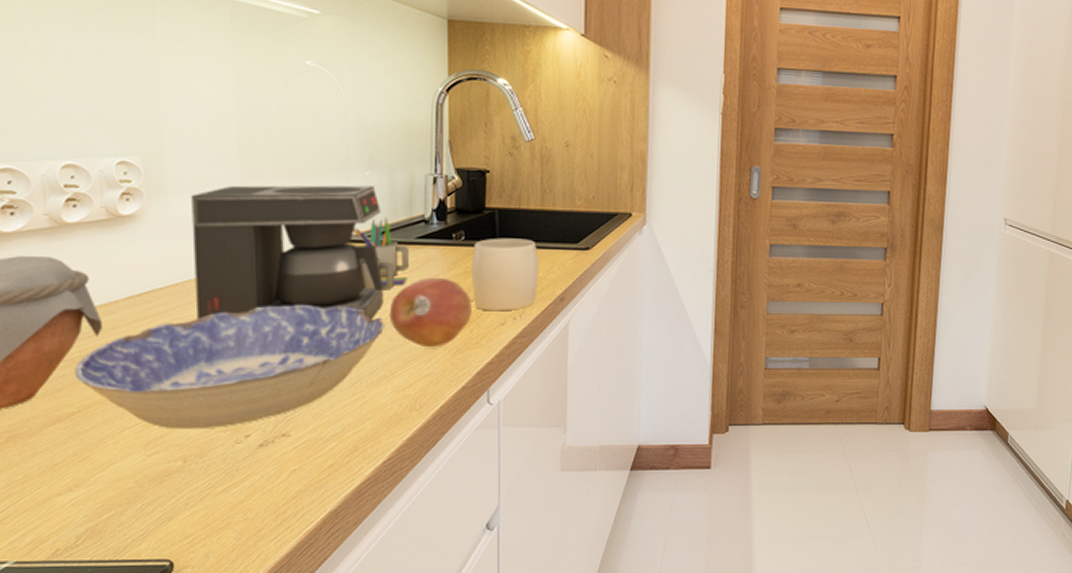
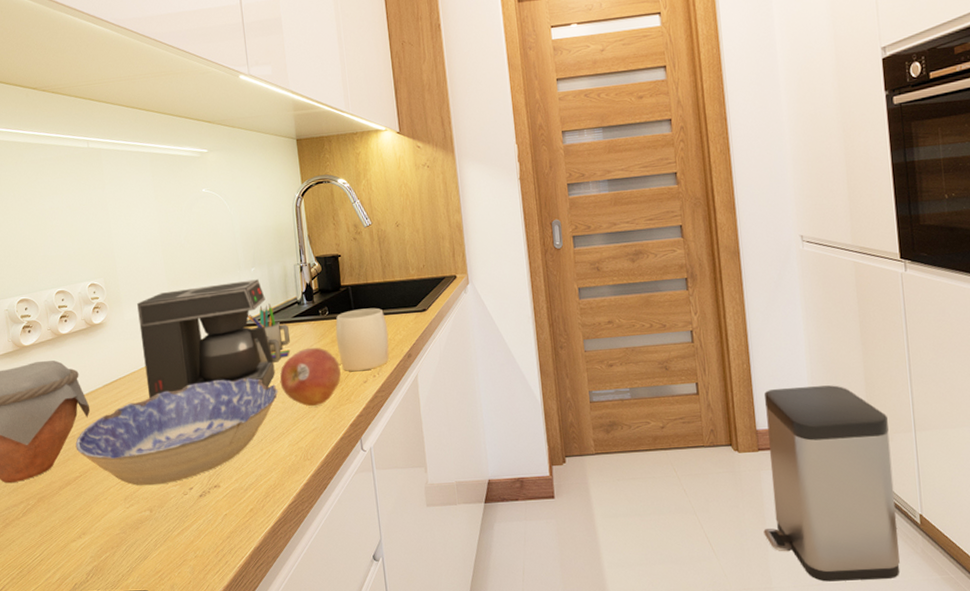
pedal bin: none [921,371,1055,561] -> present [763,385,900,582]

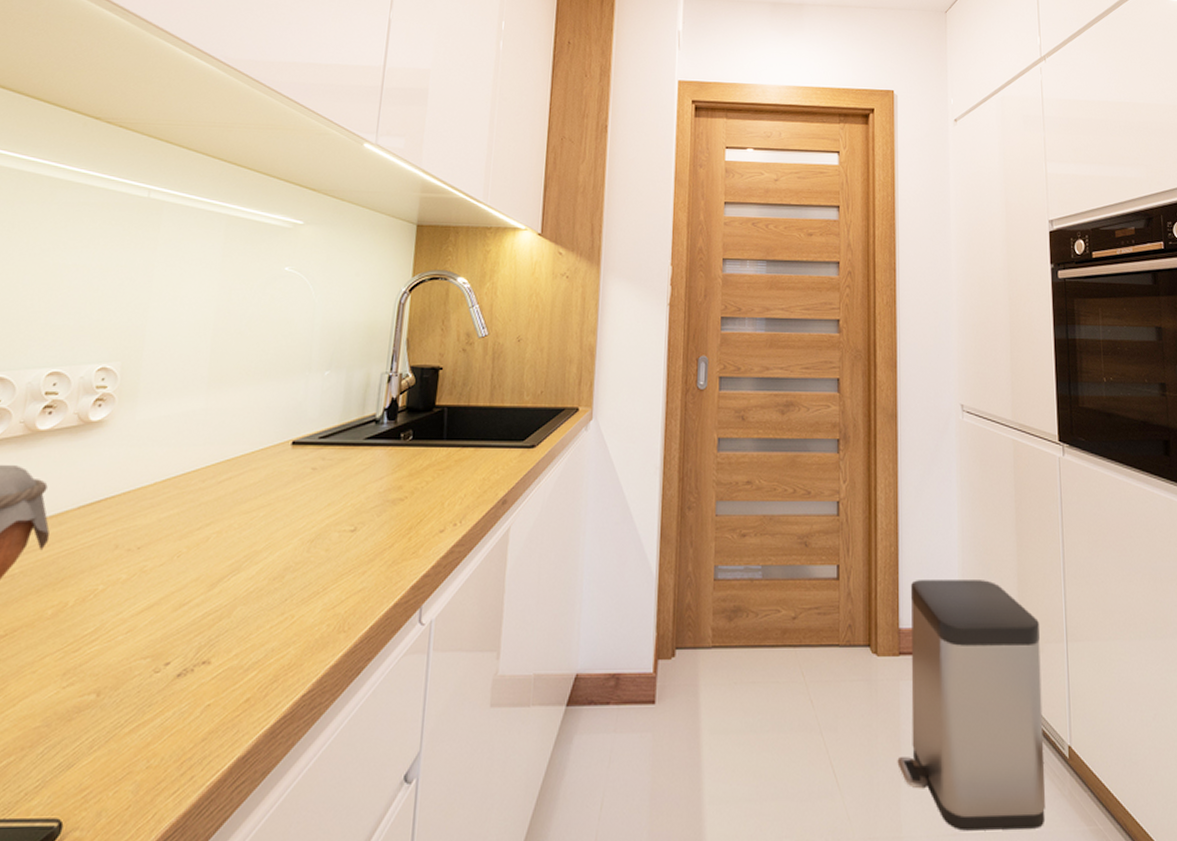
bowl: present [75,378,279,486] -> none [10,511,325,656]
coffee maker: present [137,279,291,399] -> none [141,385,357,531]
fruit: present [280,347,341,406] -> none [328,480,413,557]
mug: present [335,308,390,372] -> none [414,437,484,517]

